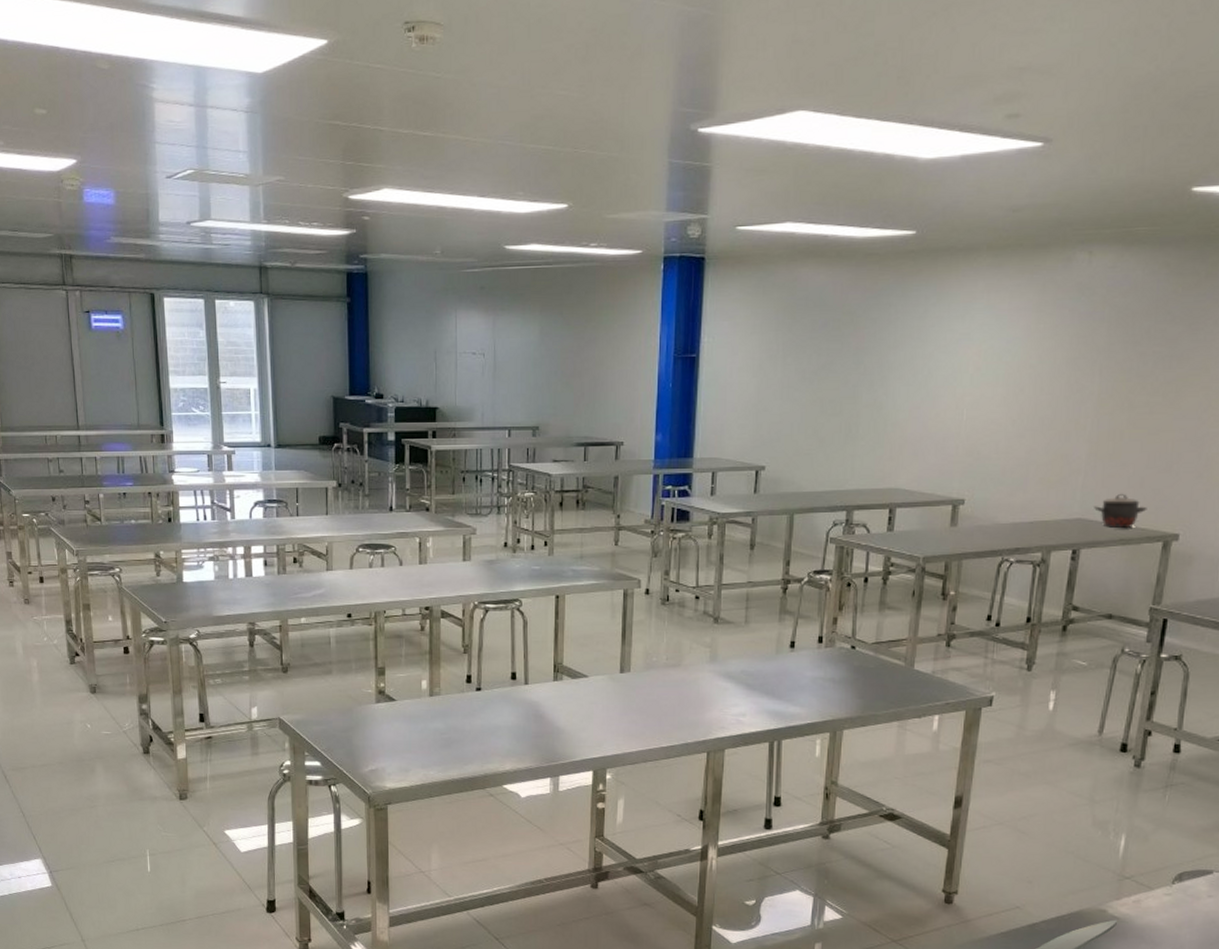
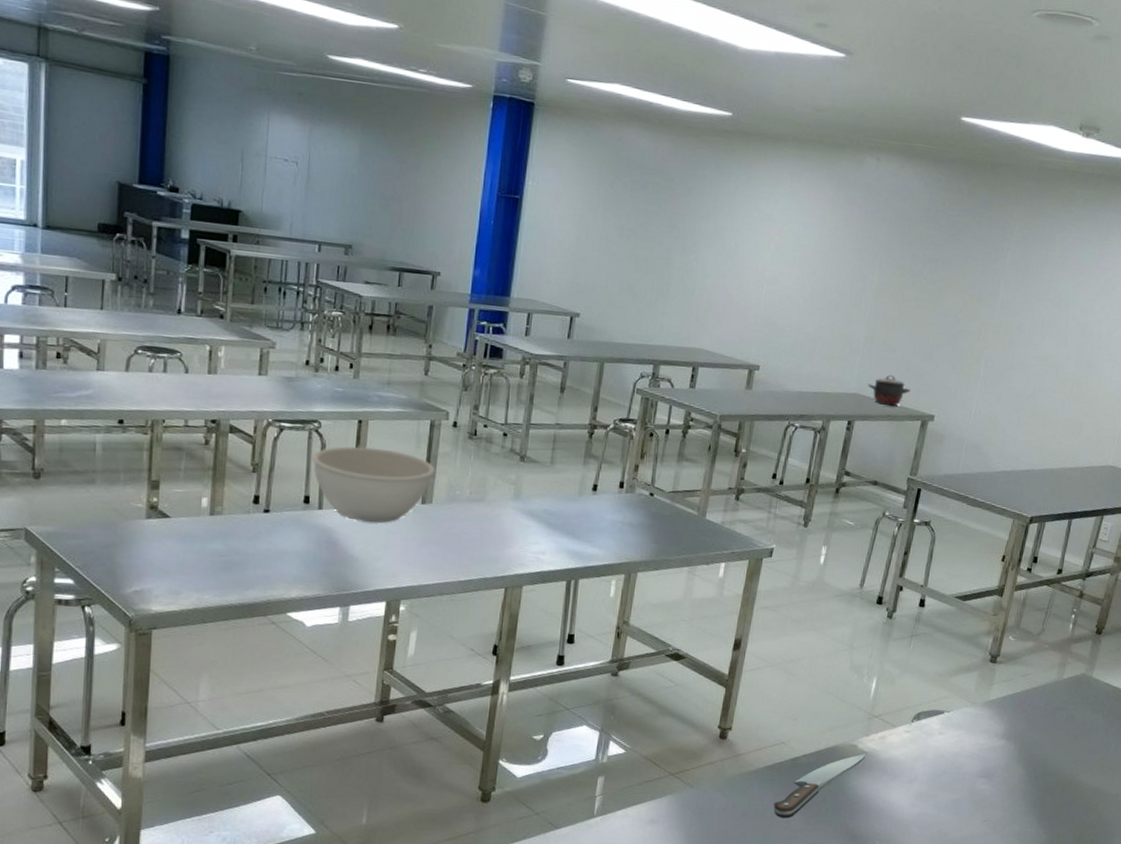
bowl: none [516,621,631,694] -> present [312,446,435,523]

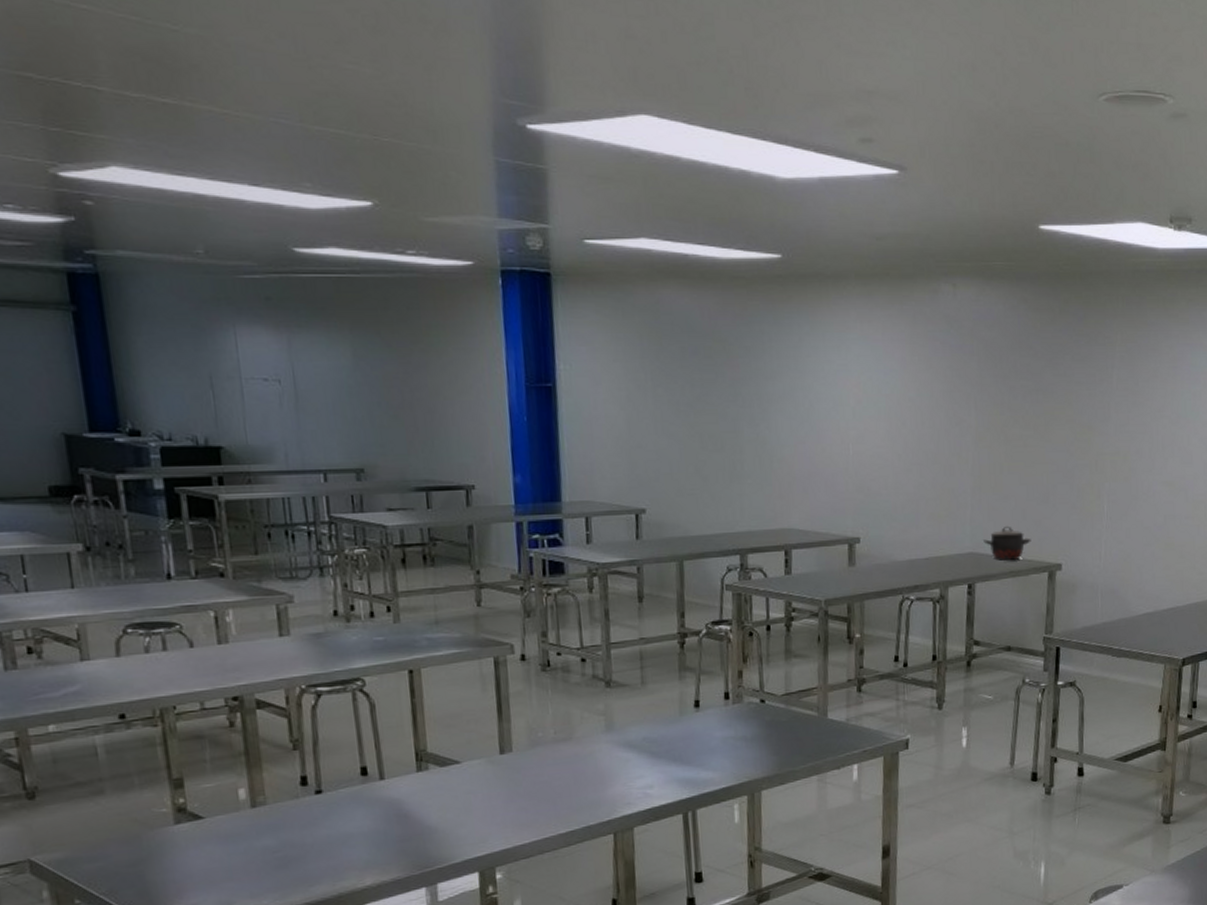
bowl: present [312,446,435,523] -> none [361,698,509,786]

